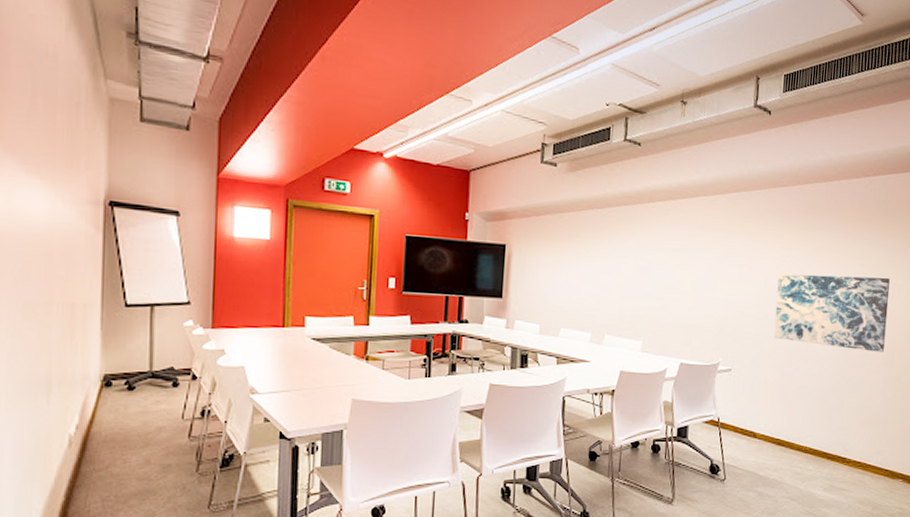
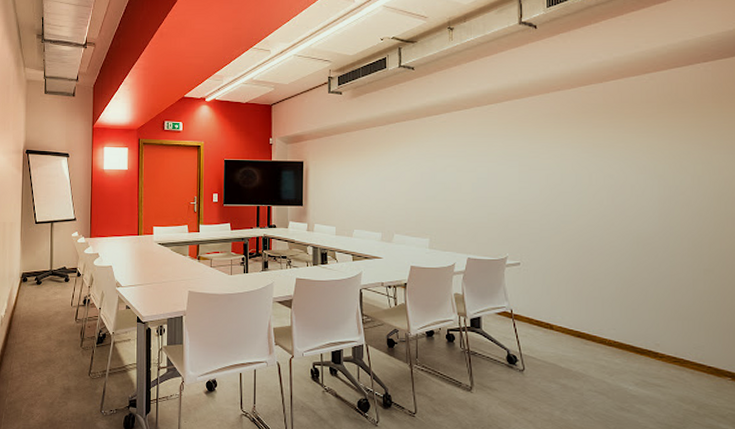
wall art: present [774,273,890,352] -> none [561,168,689,244]

